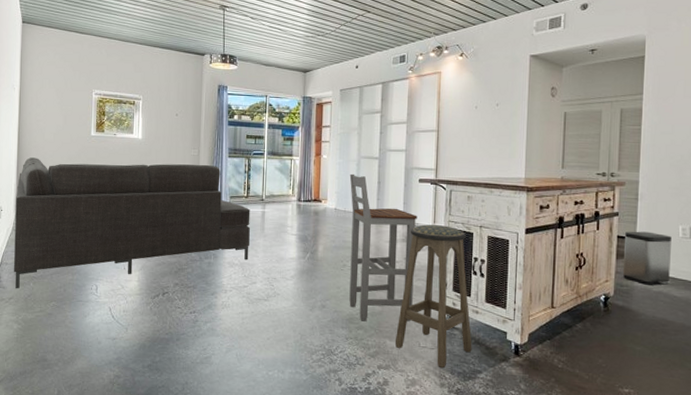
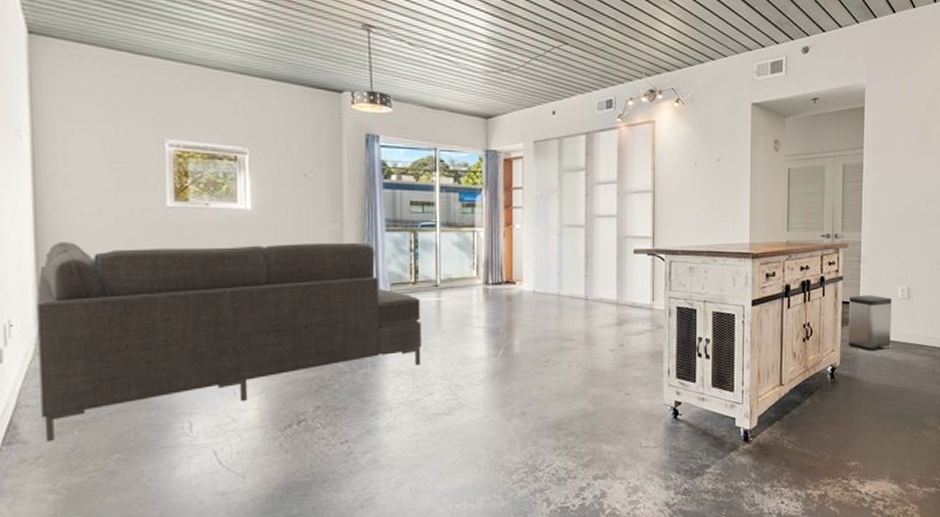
bar stool: present [349,173,417,322] -> none [550,246,633,426]
stool: present [396,224,472,369] -> none [613,303,699,469]

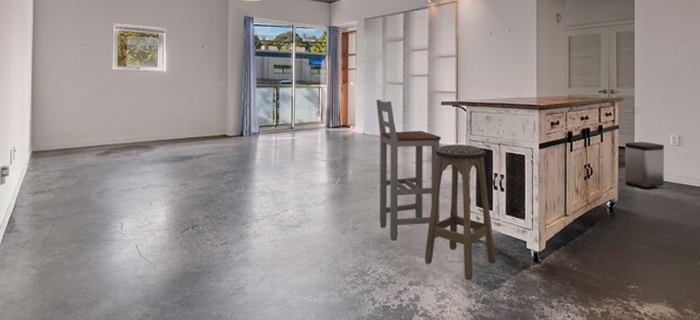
sofa: present [37,242,423,443] -> none [30,94,281,233]
bar stool: none [550,246,633,426] -> present [376,99,441,241]
stool: none [613,303,699,469] -> present [425,145,496,280]

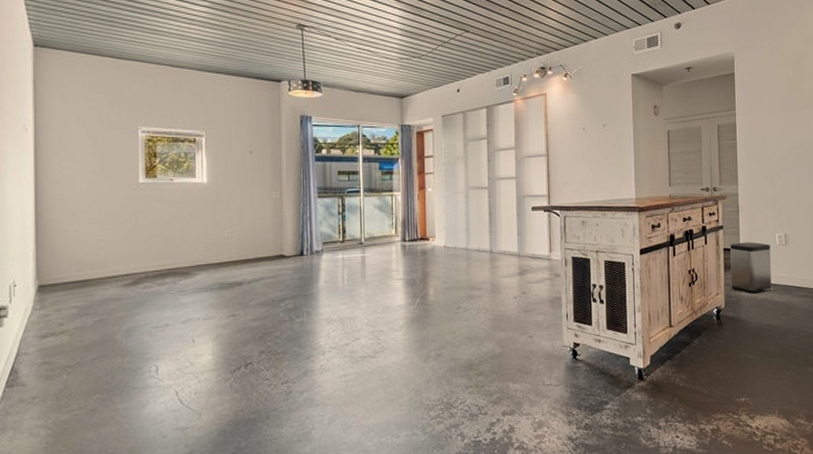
bar stool: present [376,99,441,241] -> none [458,206,534,366]
stool: present [425,145,496,280] -> none [519,254,597,405]

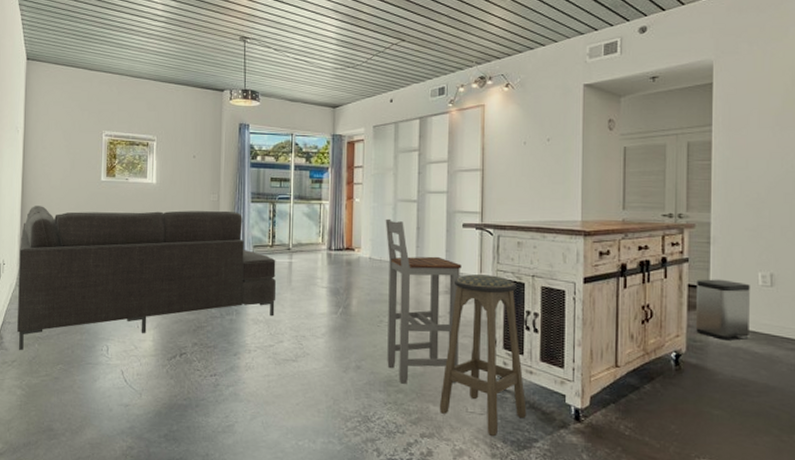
sofa: none [36,208,350,385] -> present [17,206,276,351]
bar stool: none [458,206,534,366] -> present [385,218,462,384]
stool: none [519,254,597,405] -> present [440,274,527,437]

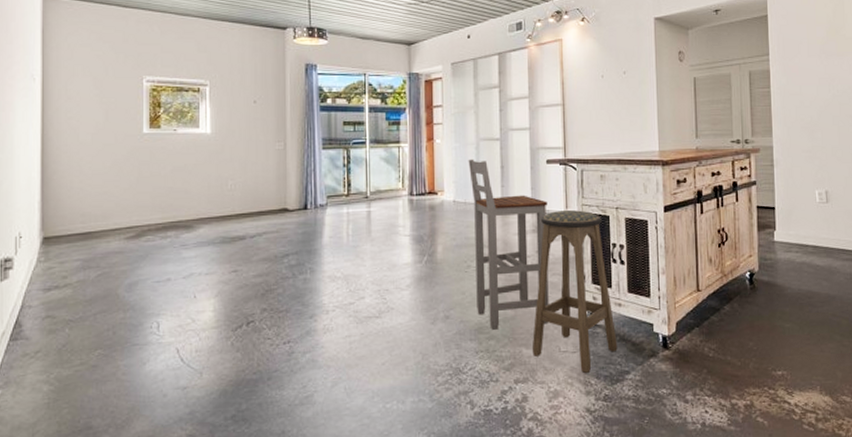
sofa: present [17,206,276,351] -> none [41,159,355,339]
pedal bin: present [696,279,751,341] -> none [764,199,813,256]

